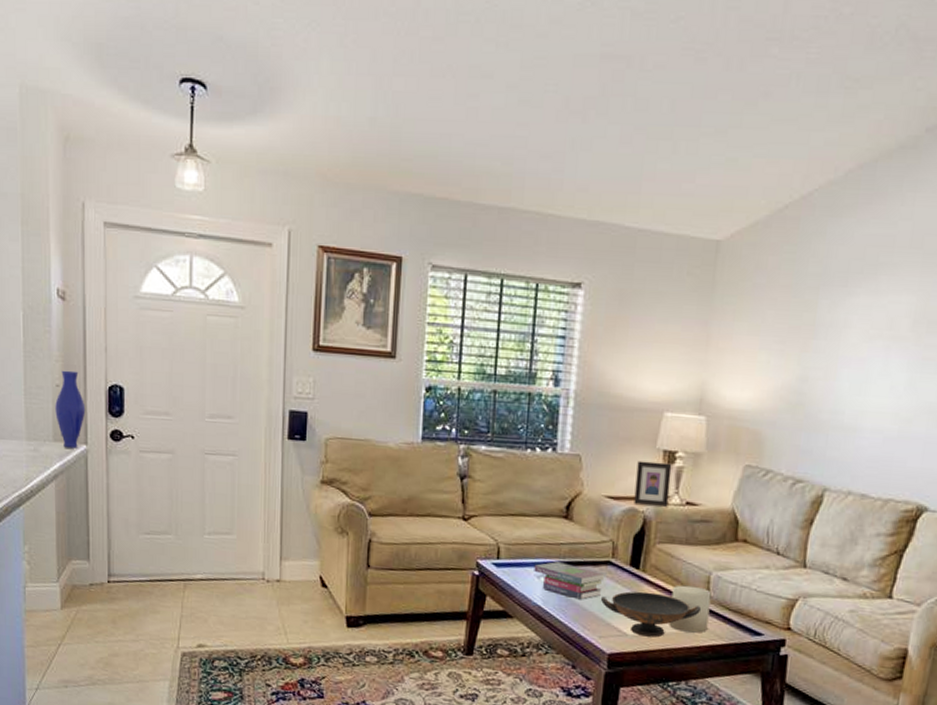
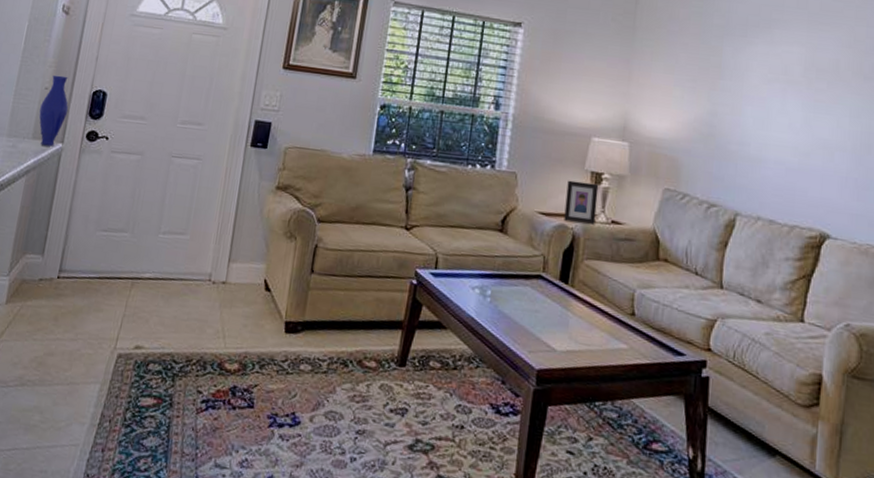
books: present [534,561,605,600] -> none [469,273,536,314]
decorative bowl: present [601,591,702,638] -> none [532,306,627,355]
candle: present [669,585,712,633] -> none [595,301,636,351]

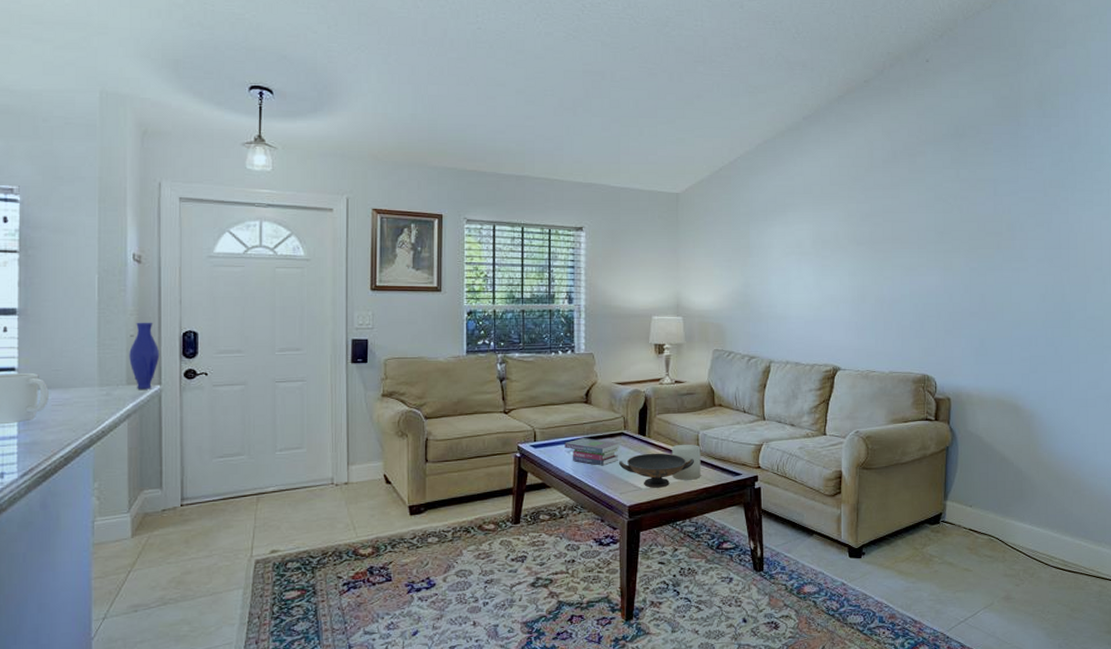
books: none [469,273,536,314] -> present [564,438,620,466]
decorative bowl: none [532,306,627,355] -> present [619,453,695,488]
picture frame: present [564,180,599,224] -> none [636,353,662,386]
candle: none [595,301,636,351] -> present [672,444,701,480]

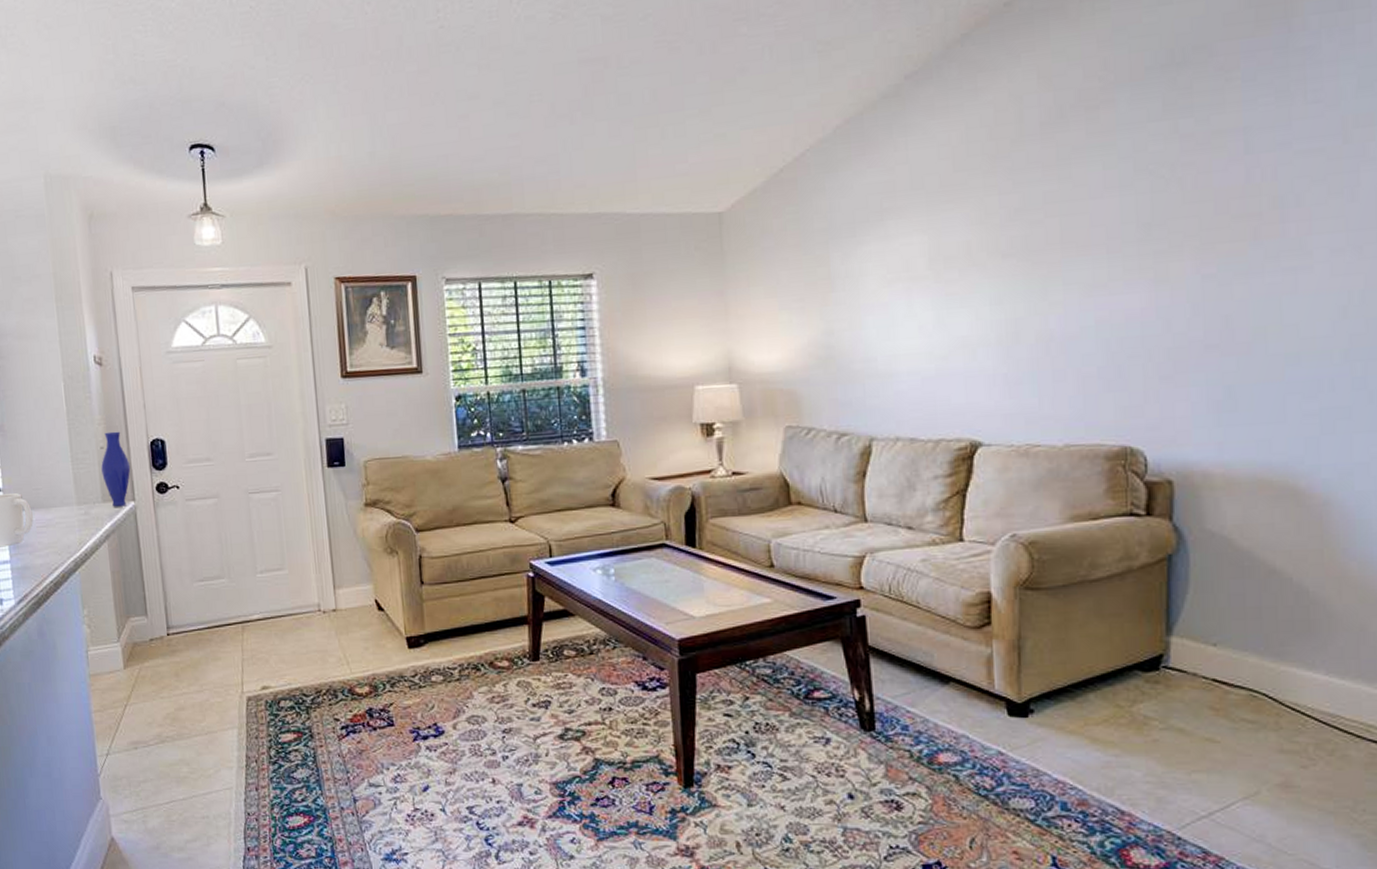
books: present [564,438,620,466] -> none [588,551,662,588]
decorative bowl: present [619,453,695,488] -> none [662,569,767,617]
candle: present [672,444,701,480] -> none [733,557,777,606]

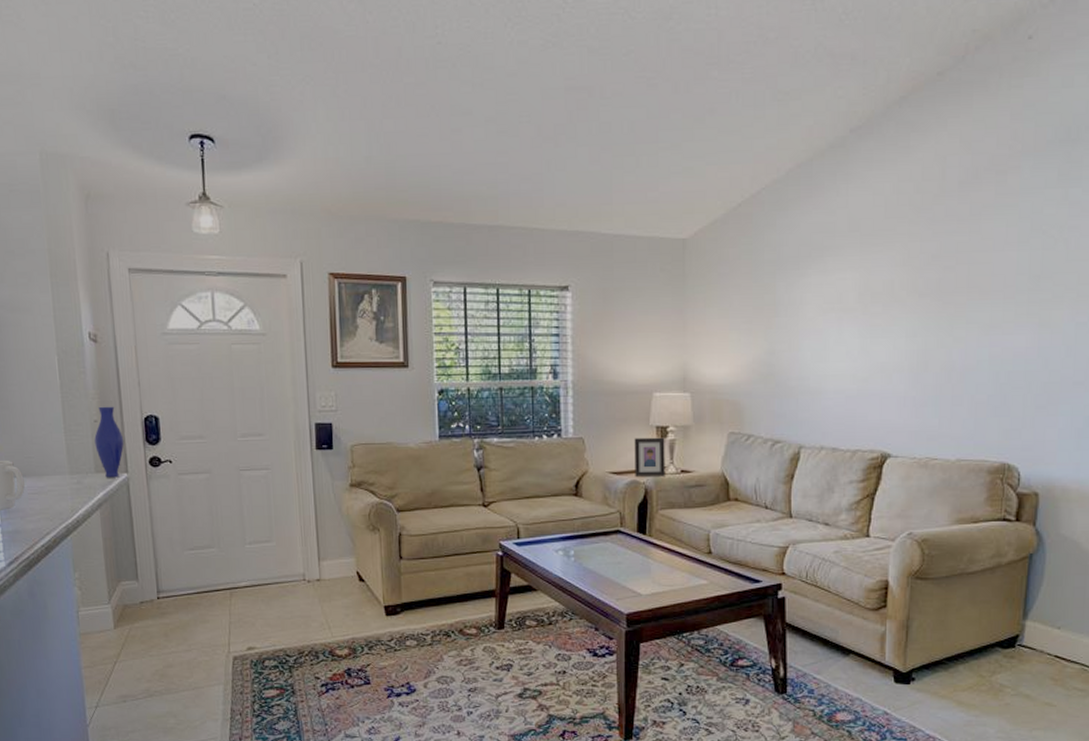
picture frame: none [676,436,715,482] -> present [634,437,665,476]

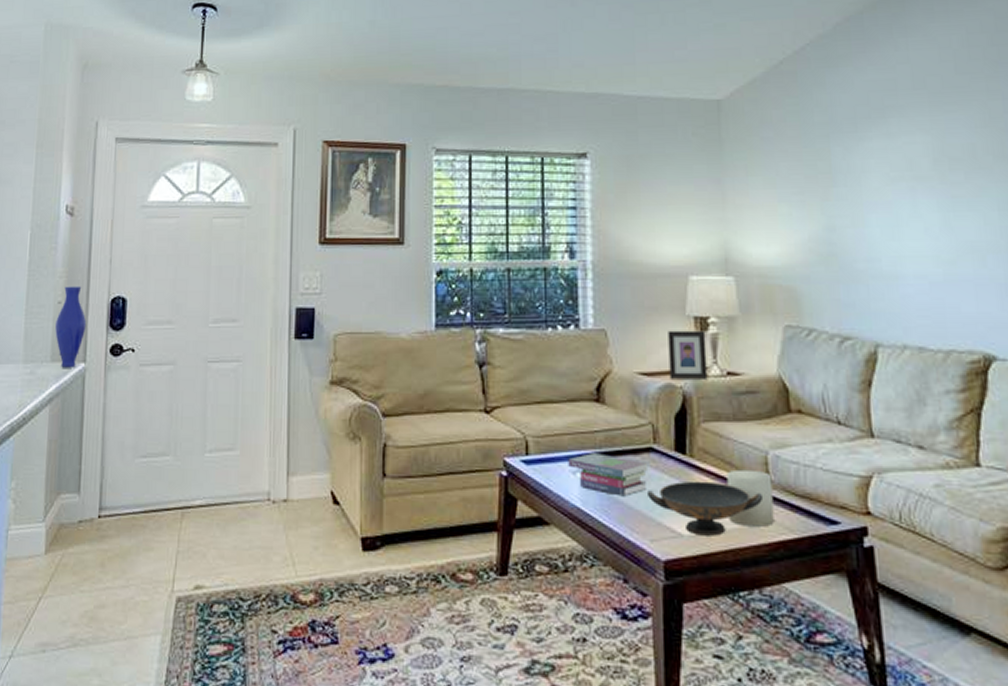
books: none [552,536,616,568] -> present [568,453,649,497]
decorative bowl: none [615,554,705,594] -> present [648,480,764,536]
candle: none [677,544,712,586] -> present [726,469,774,527]

